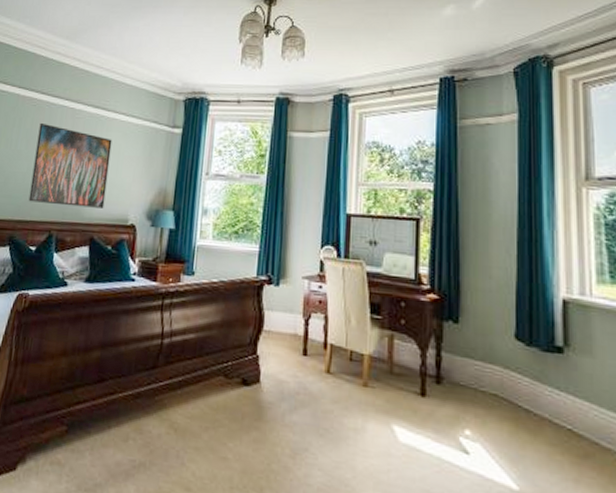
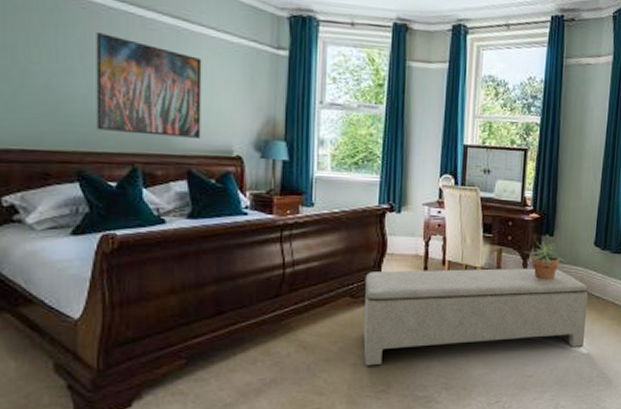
bench: none [235,349,513,480] -> present [363,268,588,366]
potted plant: none [422,329,478,380] -> present [524,242,566,280]

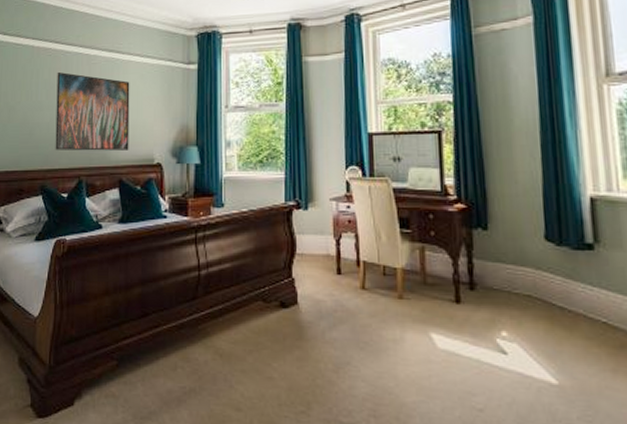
bench: present [363,268,588,366] -> none [276,269,552,381]
potted plant: present [524,242,566,280] -> none [453,237,510,285]

